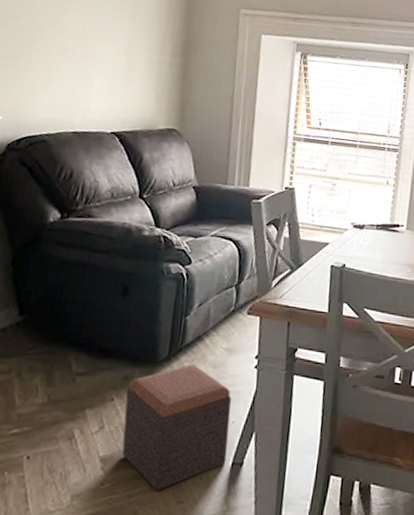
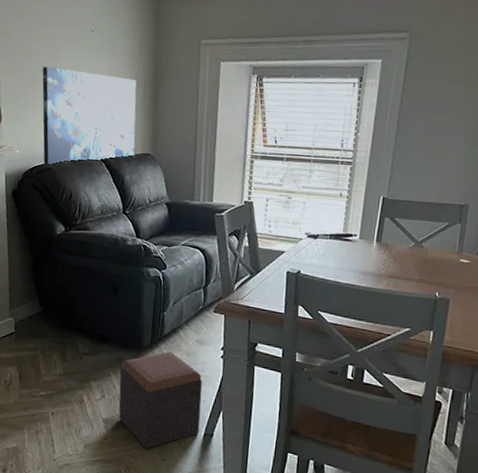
wall art: none [36,19,163,137] -> present [42,67,137,166]

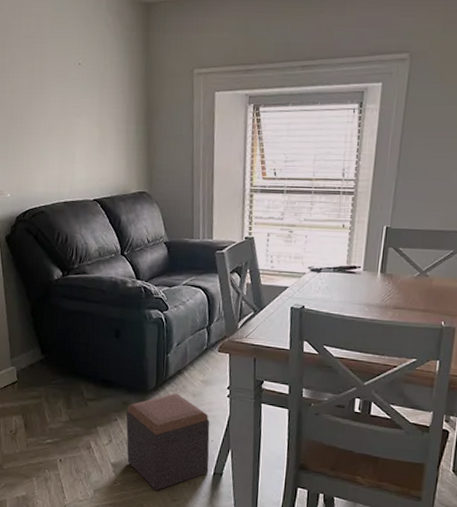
wall art: present [42,67,137,166] -> none [29,104,130,209]

